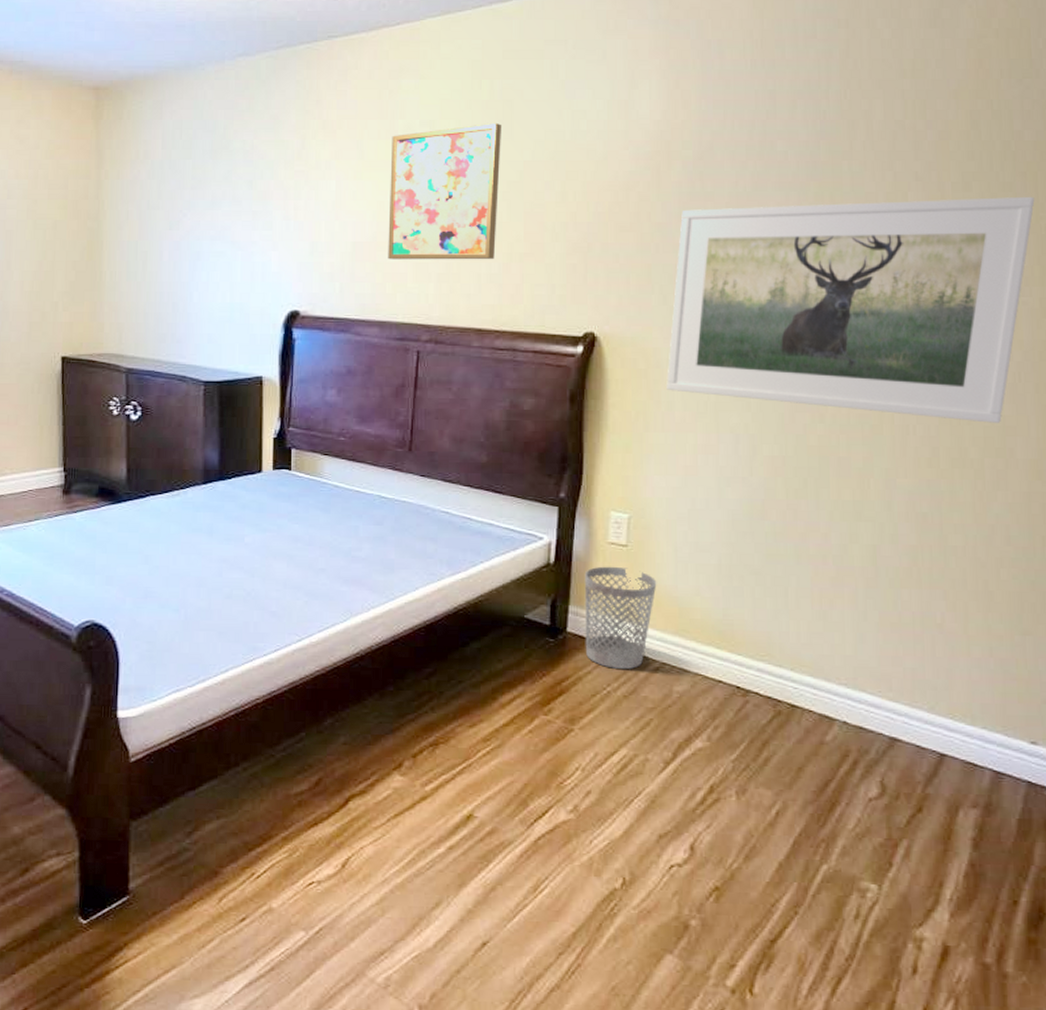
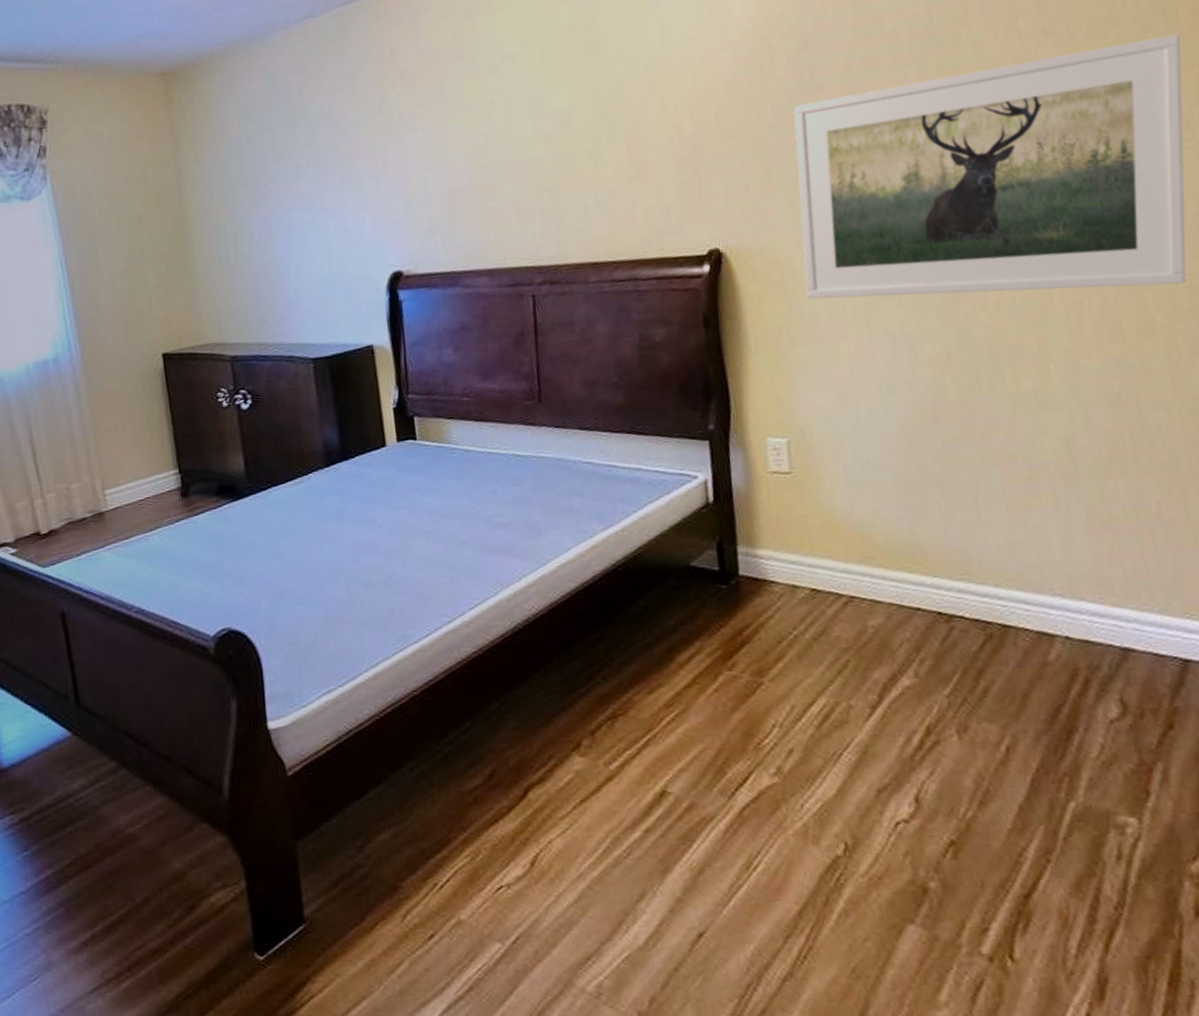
wall art: present [388,122,501,260] -> none [473,45,600,204]
wastebasket: present [584,566,657,669] -> none [749,496,831,610]

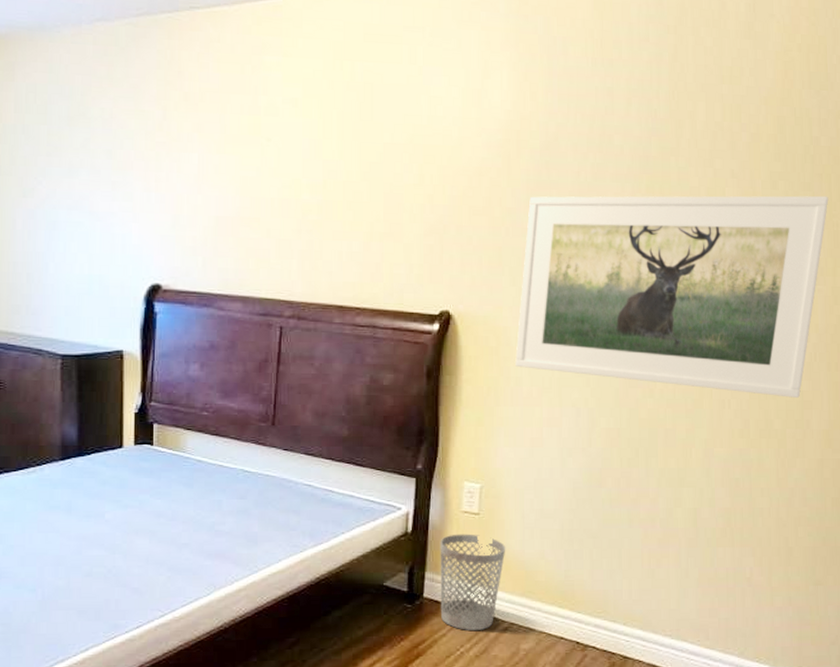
wastebasket: none [749,496,831,610] -> present [440,534,506,630]

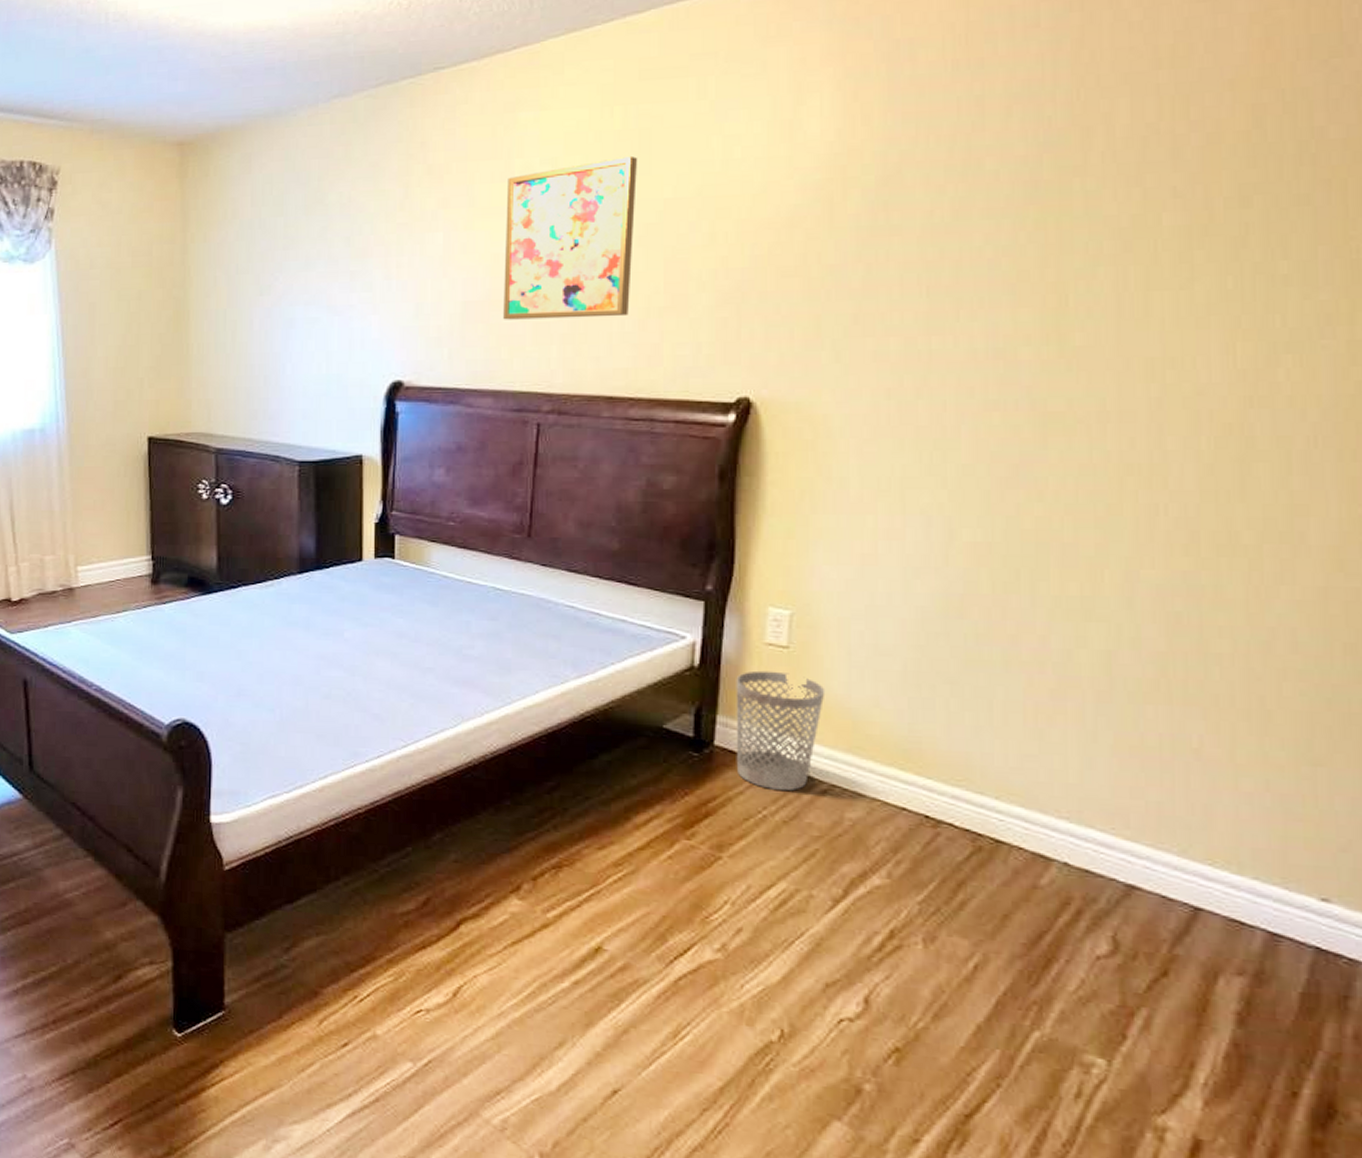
wall art: none [251,104,362,239] -> present [503,155,637,320]
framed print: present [515,195,829,398] -> none [839,210,1343,500]

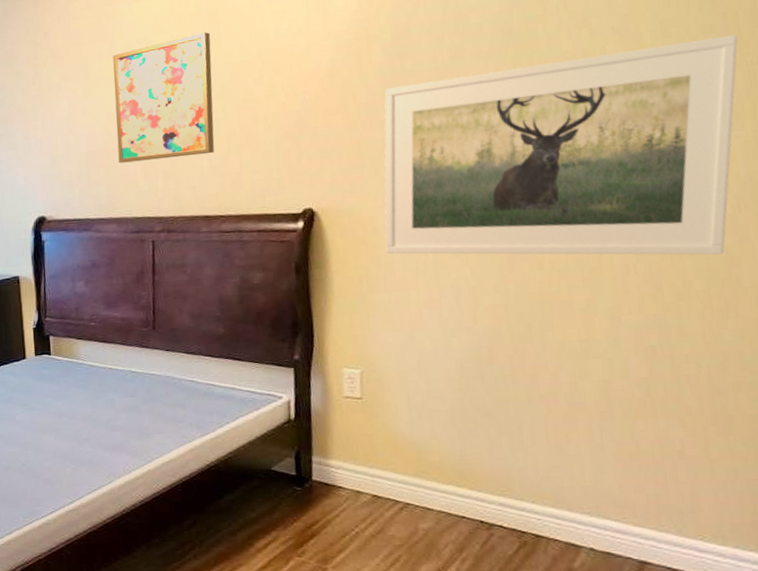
wastebasket: present [736,670,825,790] -> none [324,418,394,511]
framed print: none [839,210,1343,500] -> present [384,34,738,255]

